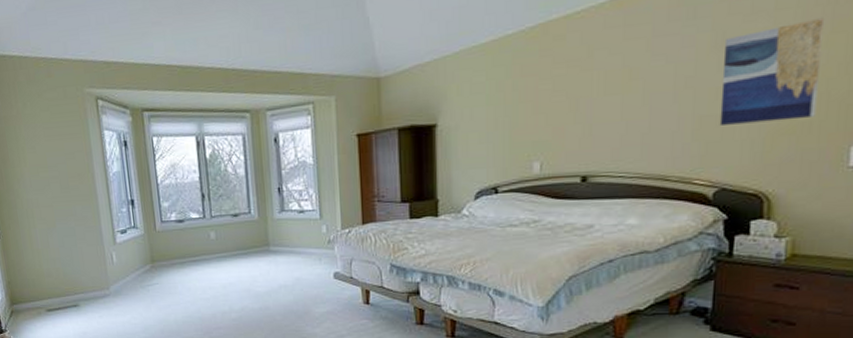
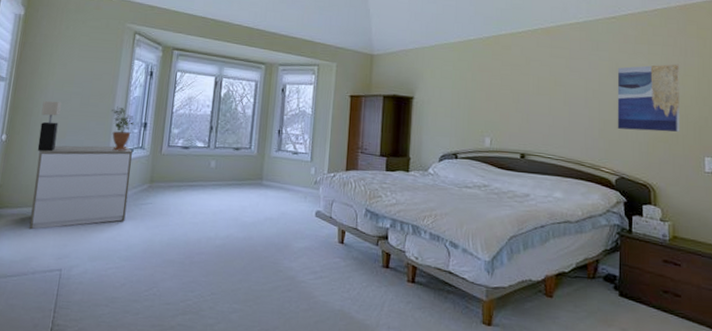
table lamp: none [23,189,49,244] -> present [37,101,62,152]
dresser: none [34,228,136,321] -> present [29,145,132,230]
potted plant: none [94,186,121,234] -> present [111,106,135,151]

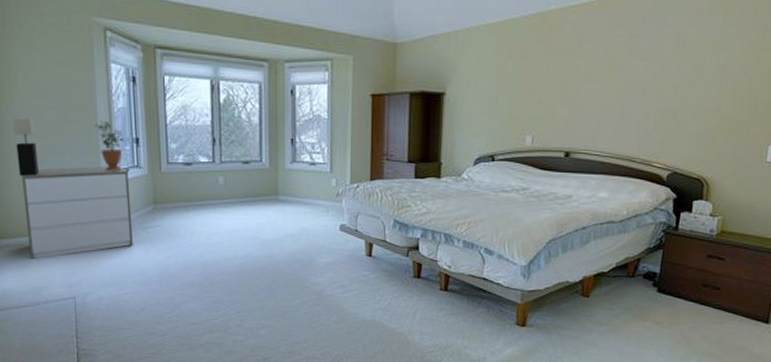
wall art: present [617,63,680,132] -> none [676,37,758,120]

